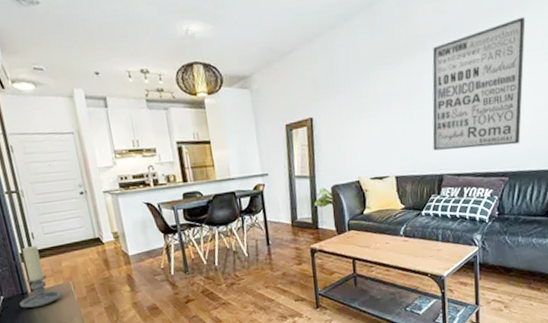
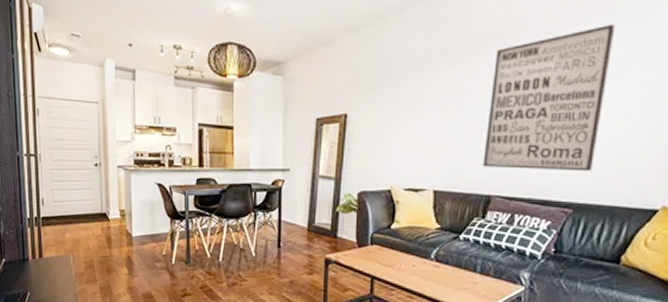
candle holder: present [20,246,62,308] -> none [19,212,61,277]

